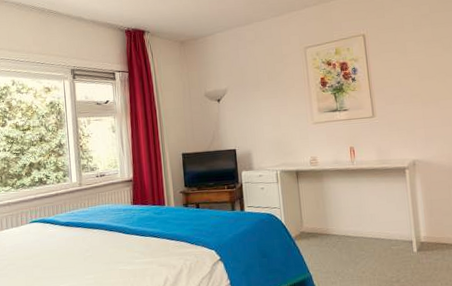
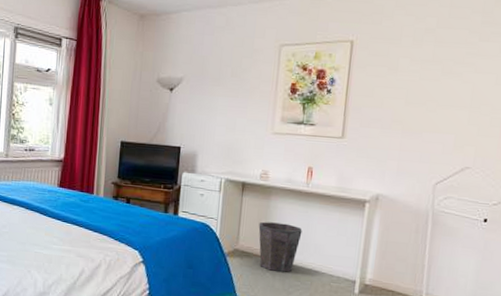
waste bin: none [317,200,357,246] -> present [258,221,302,272]

